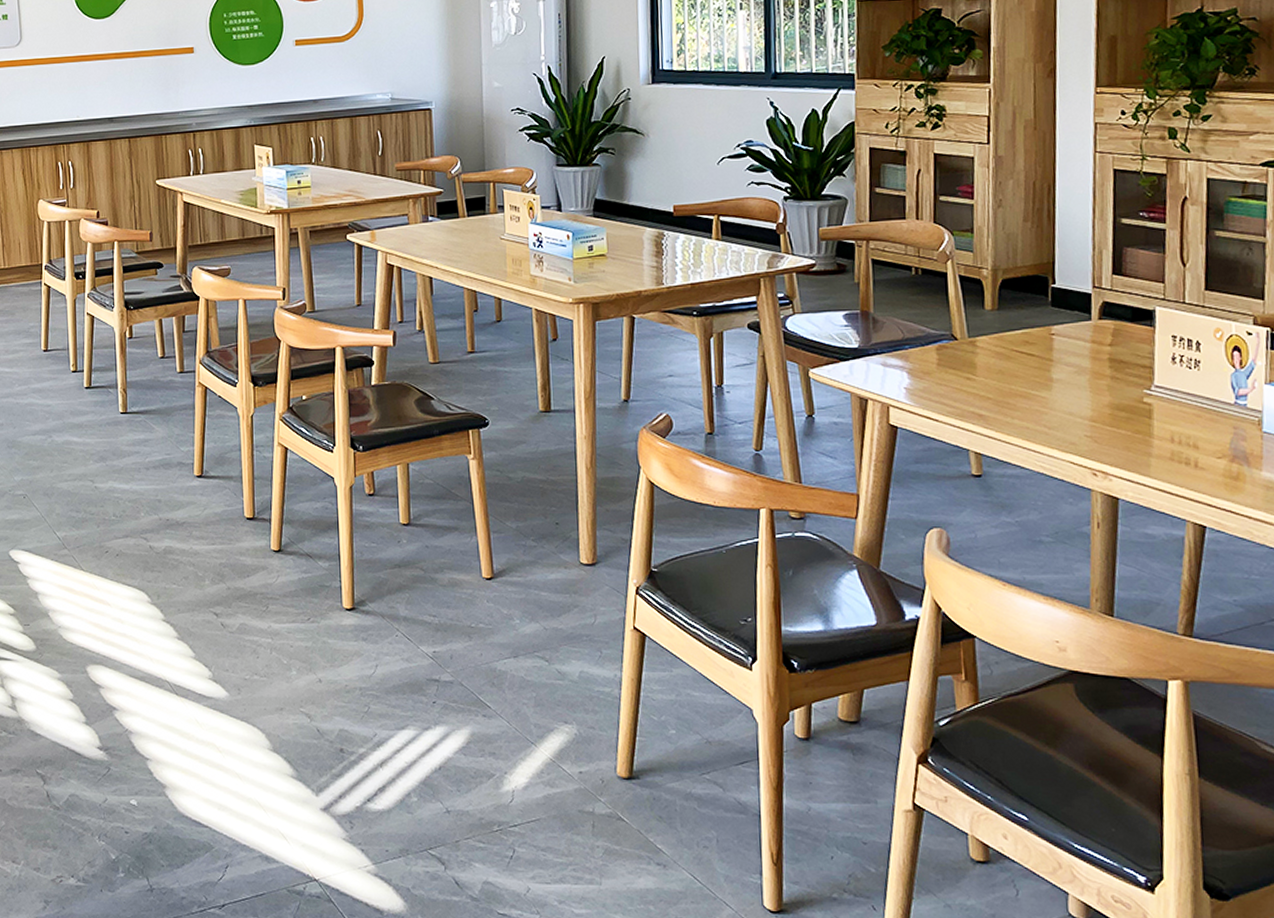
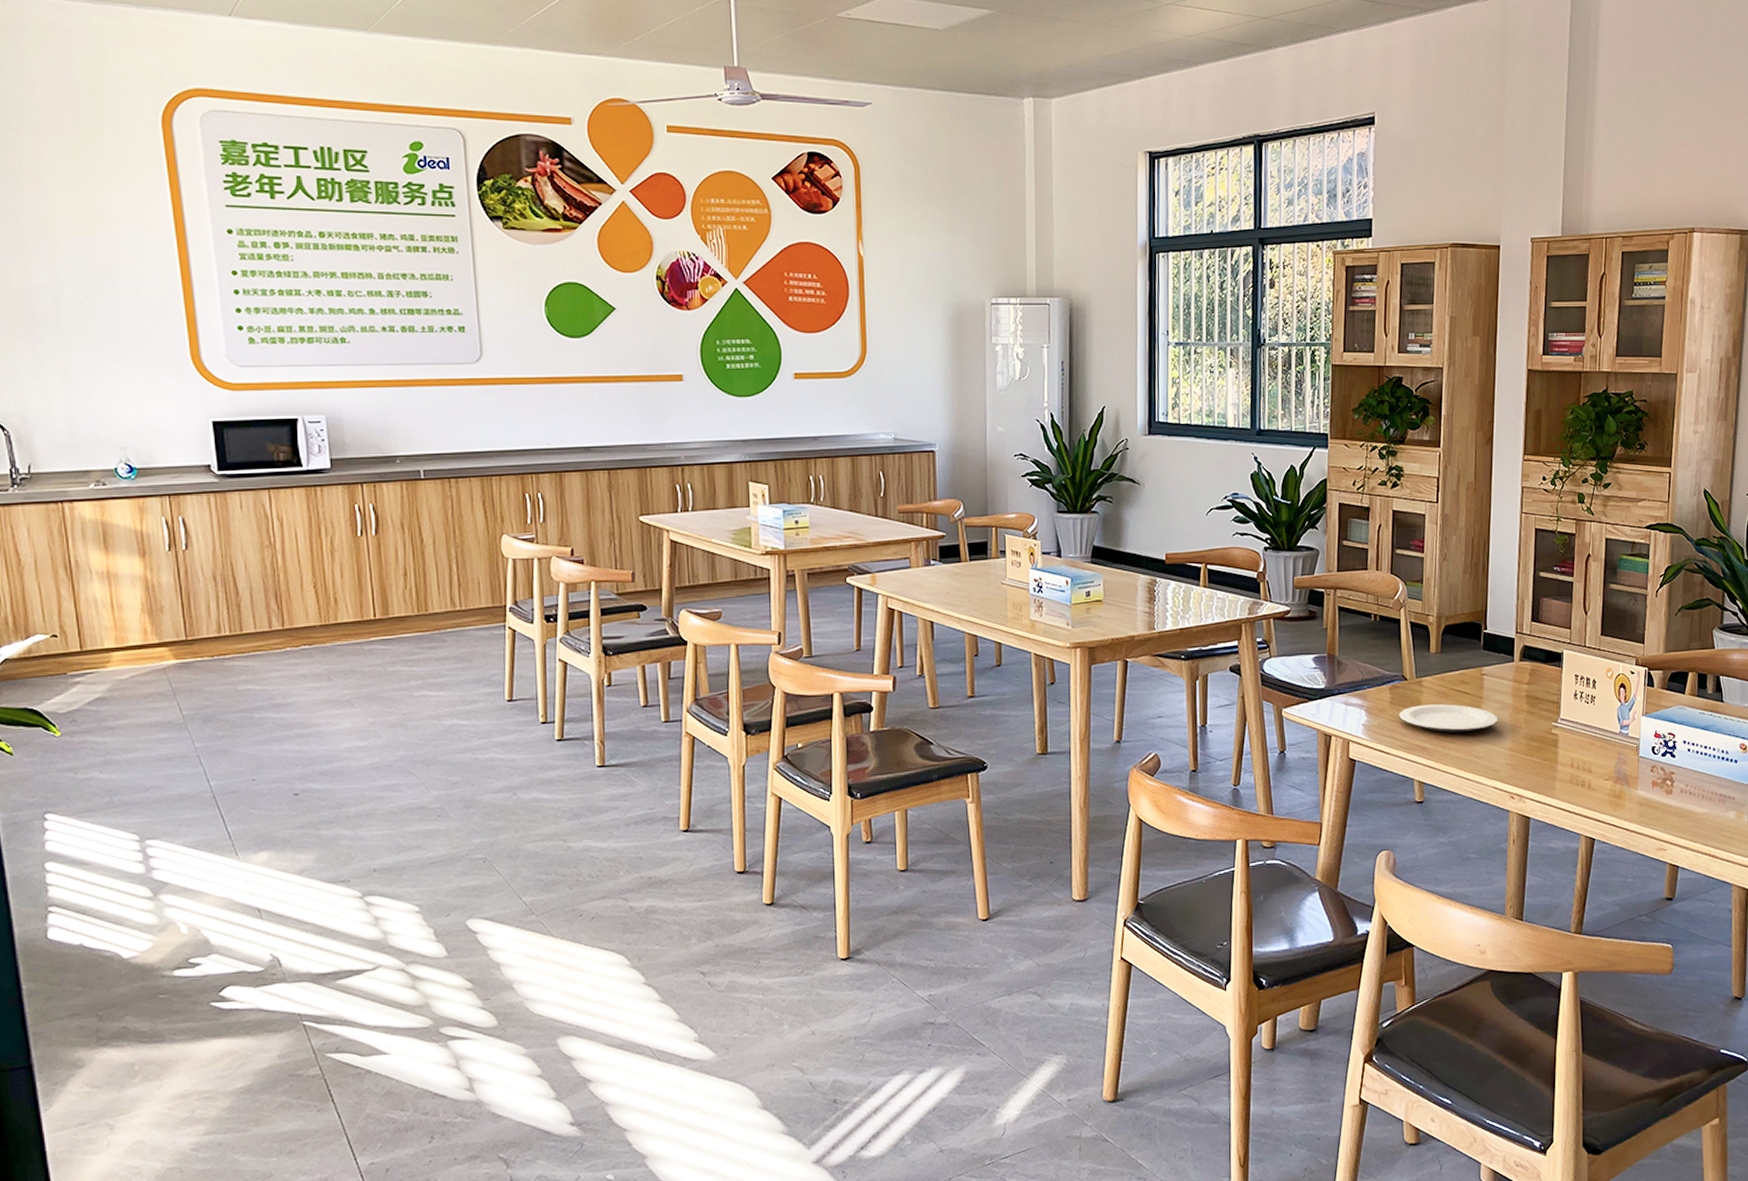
plate: none [949,367,1074,399] -> present [1399,704,1498,733]

